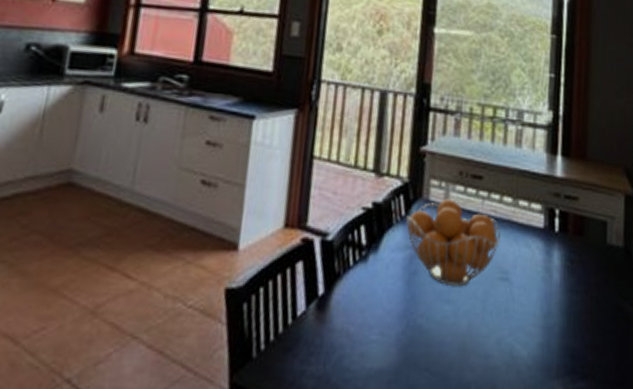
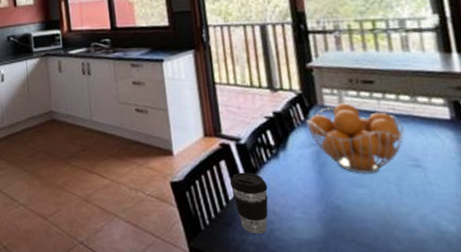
coffee cup: none [303,278,348,363] -> present [230,172,269,235]

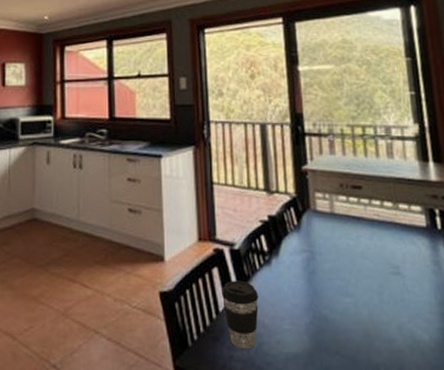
fruit basket: present [305,103,405,174] -> none [298,208,387,282]

